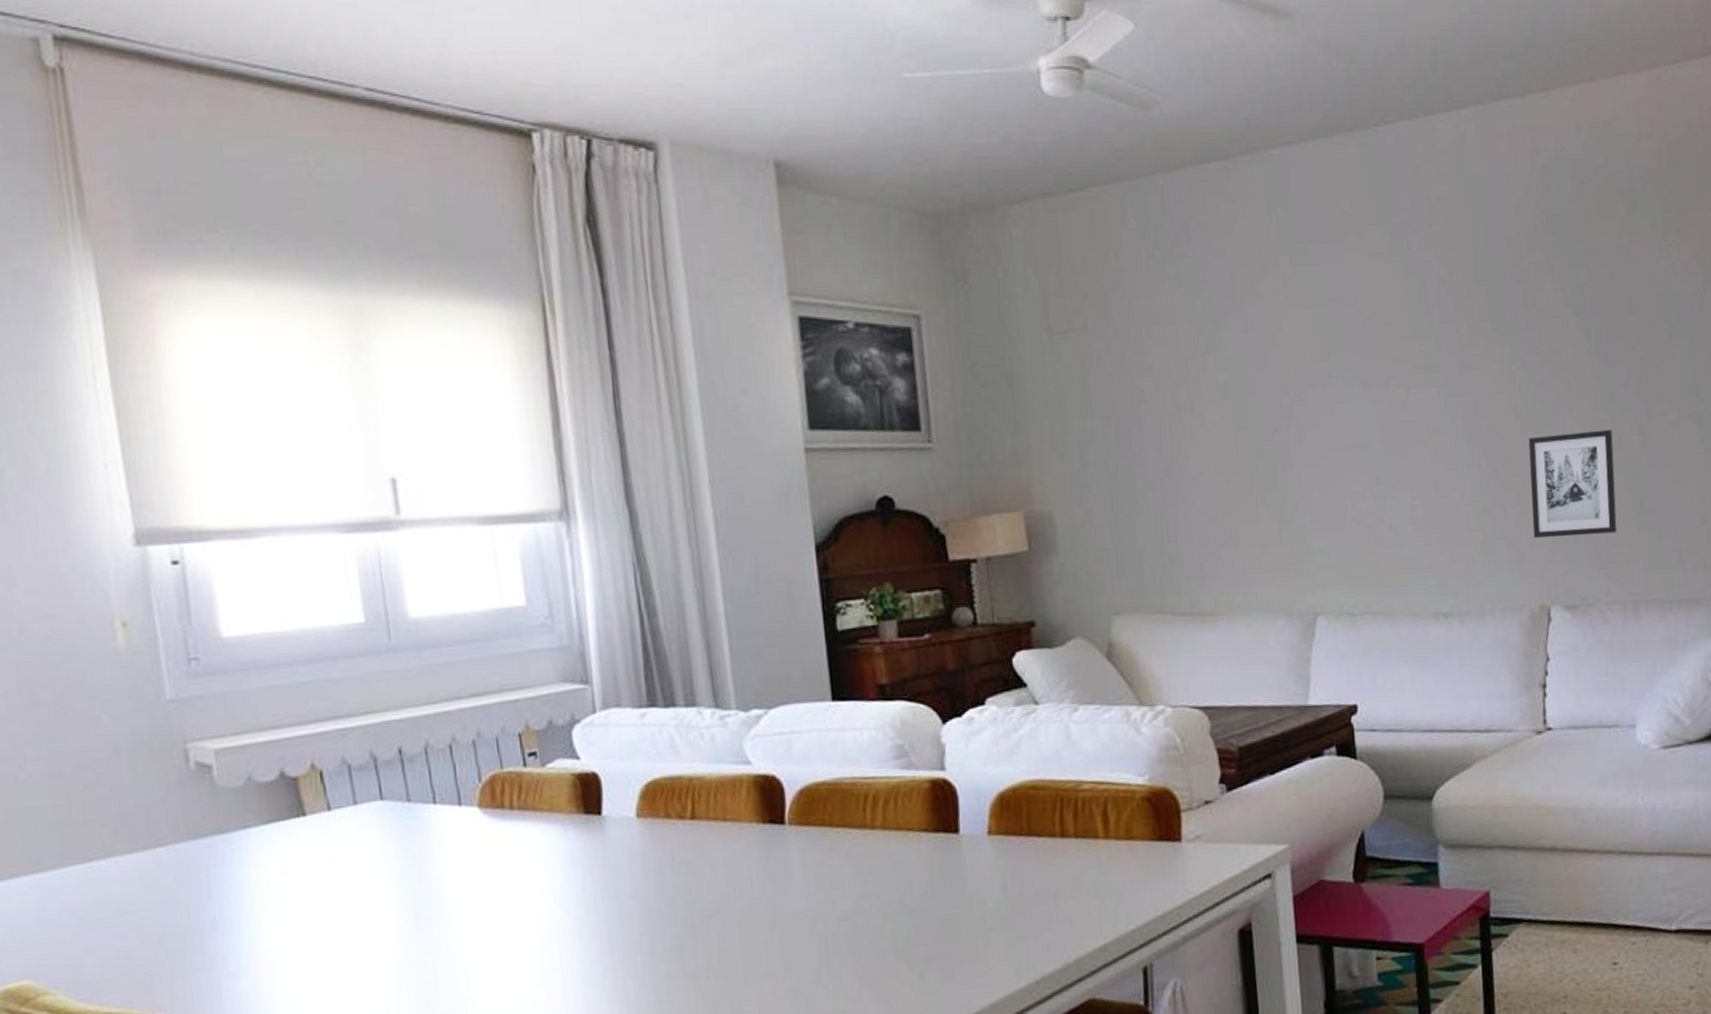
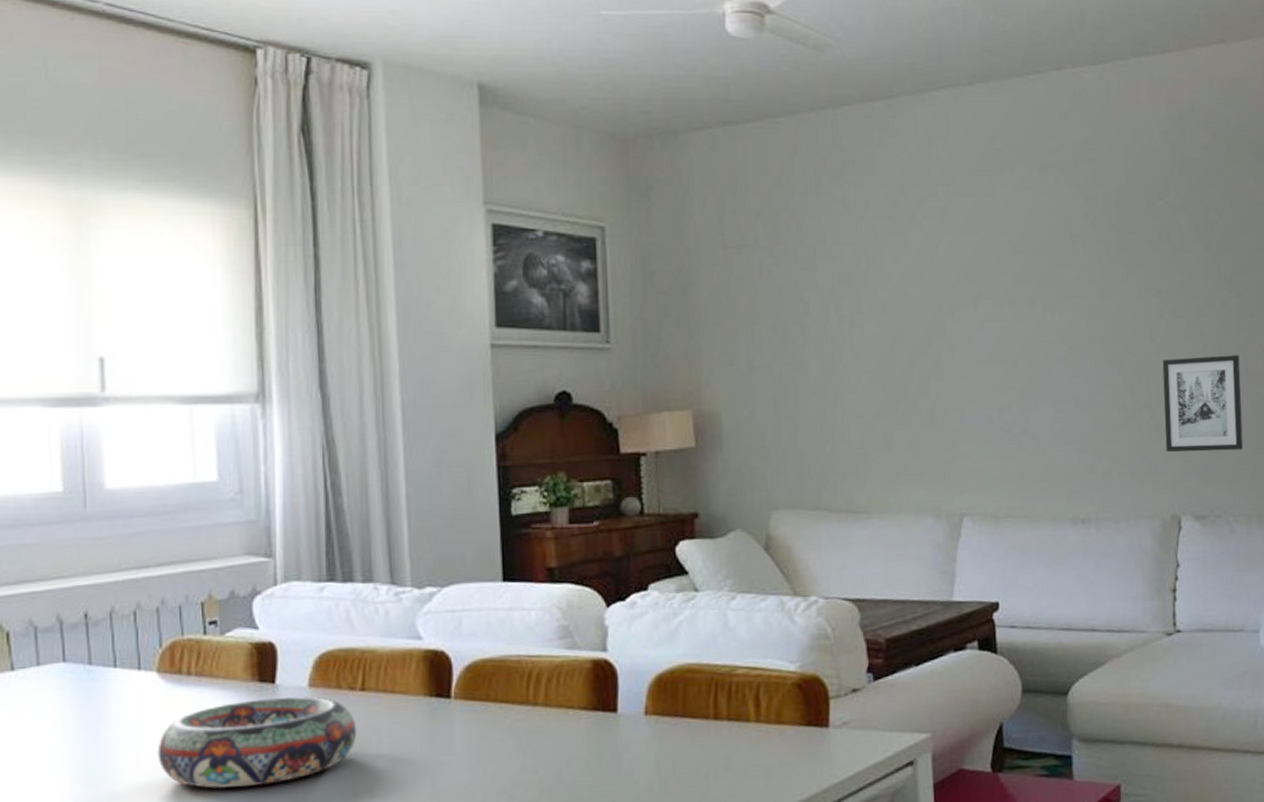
decorative bowl: none [485,827,690,925] -> present [157,696,357,789]

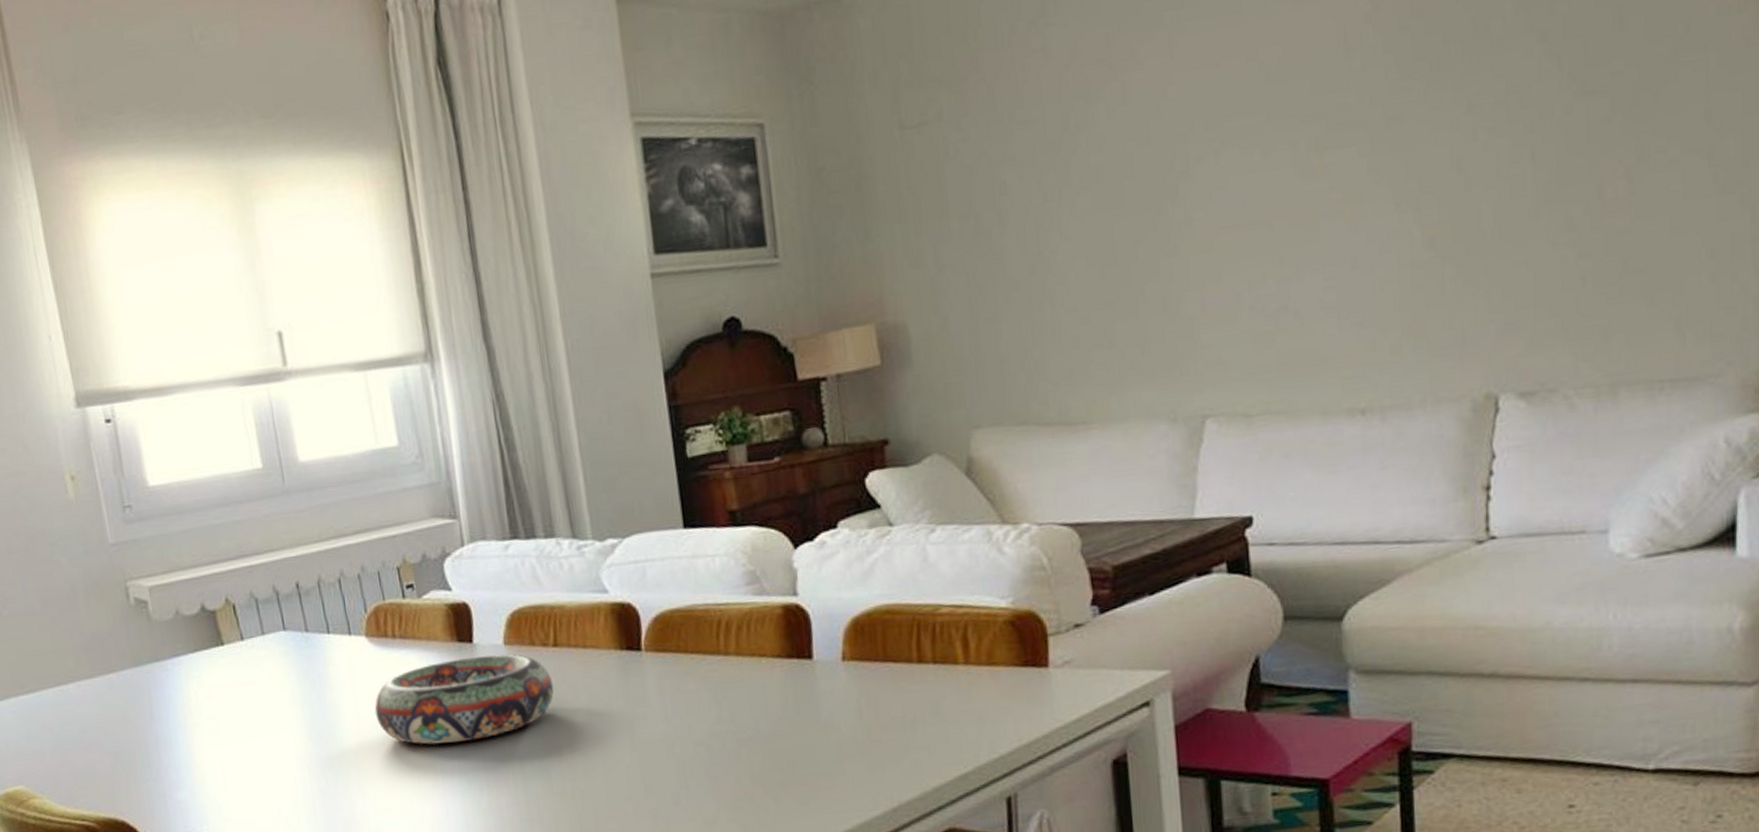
wall art: present [1162,355,1244,452] -> none [1475,176,1591,315]

